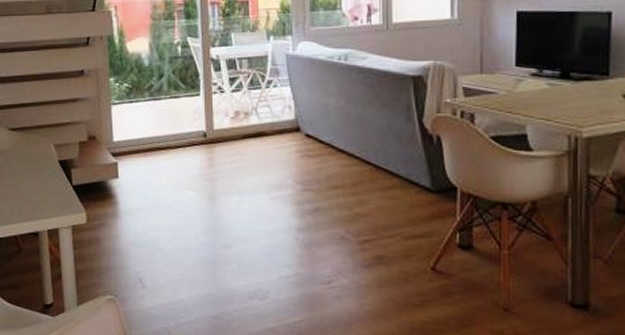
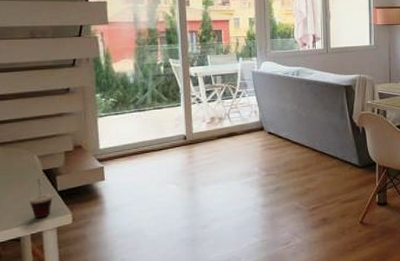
cup: none [45,170,68,213] -> present [28,179,53,218]

